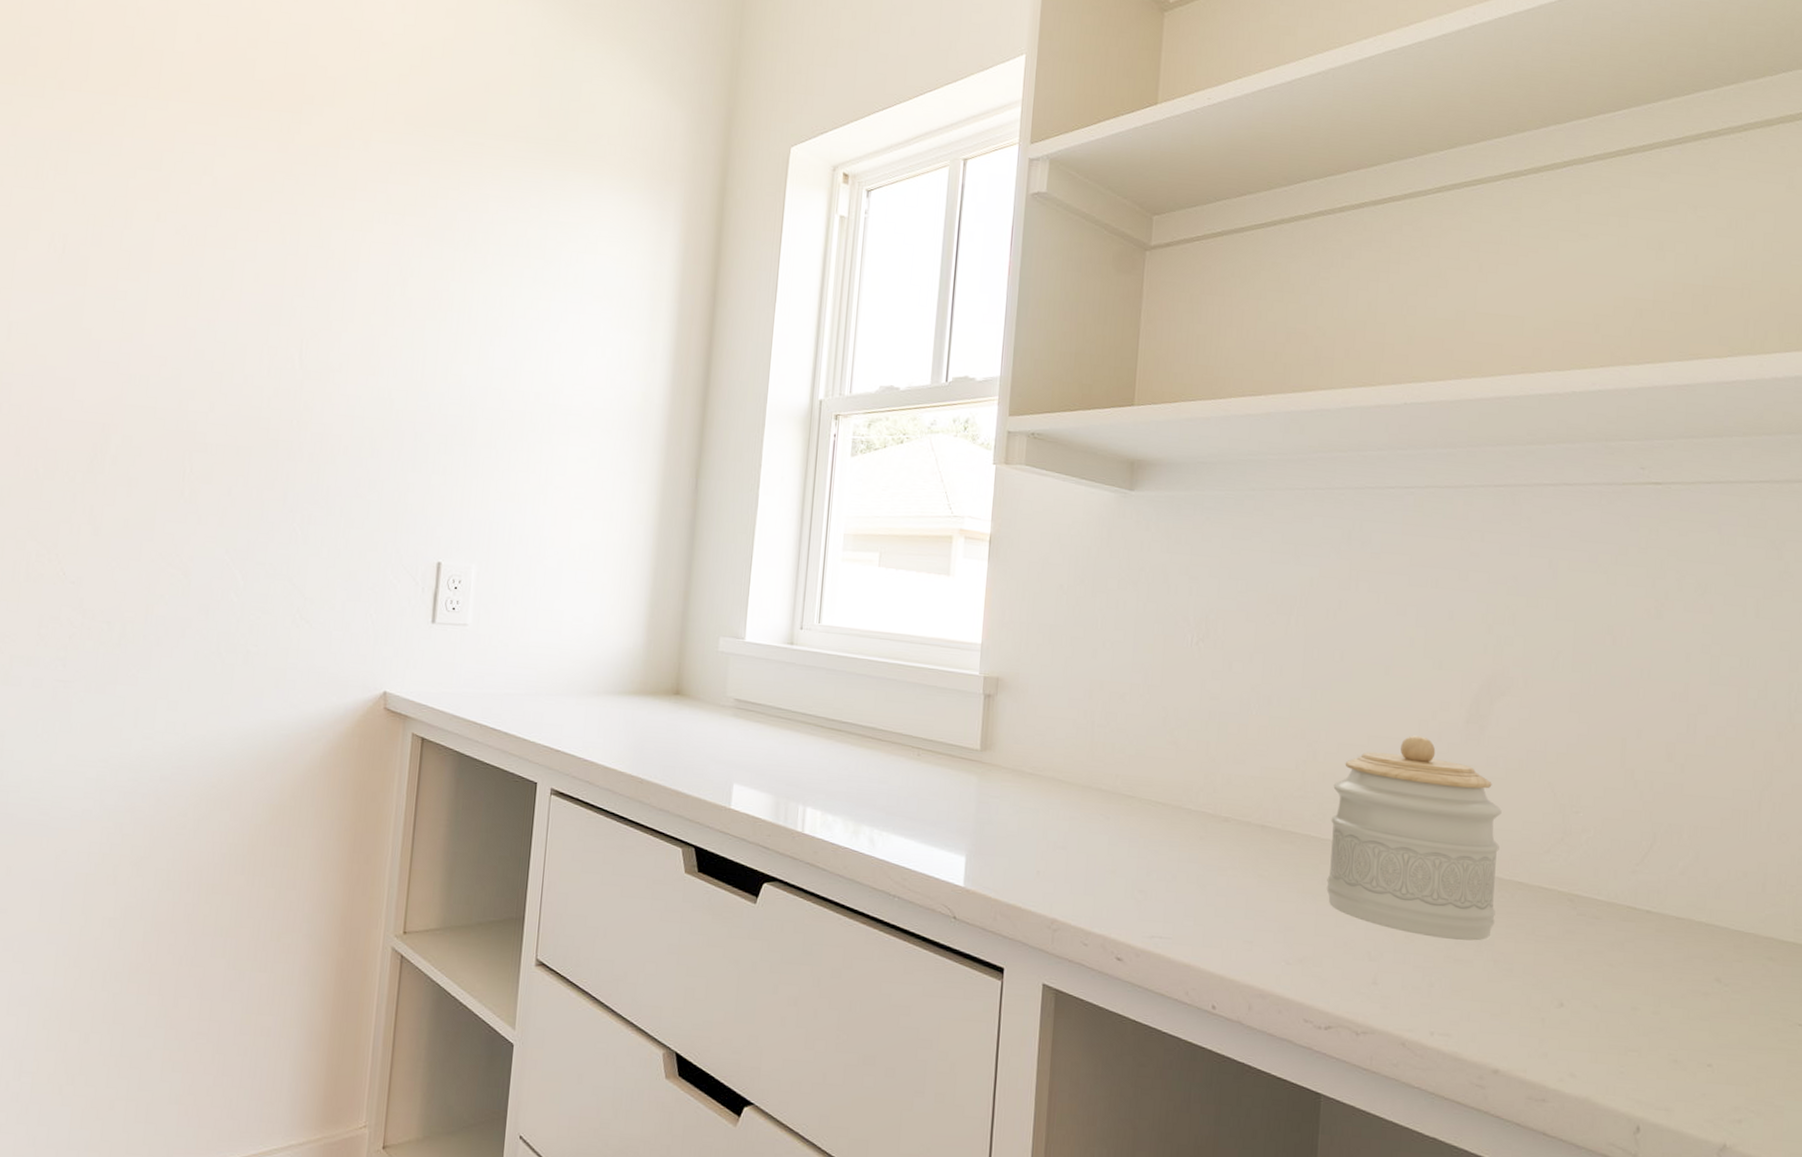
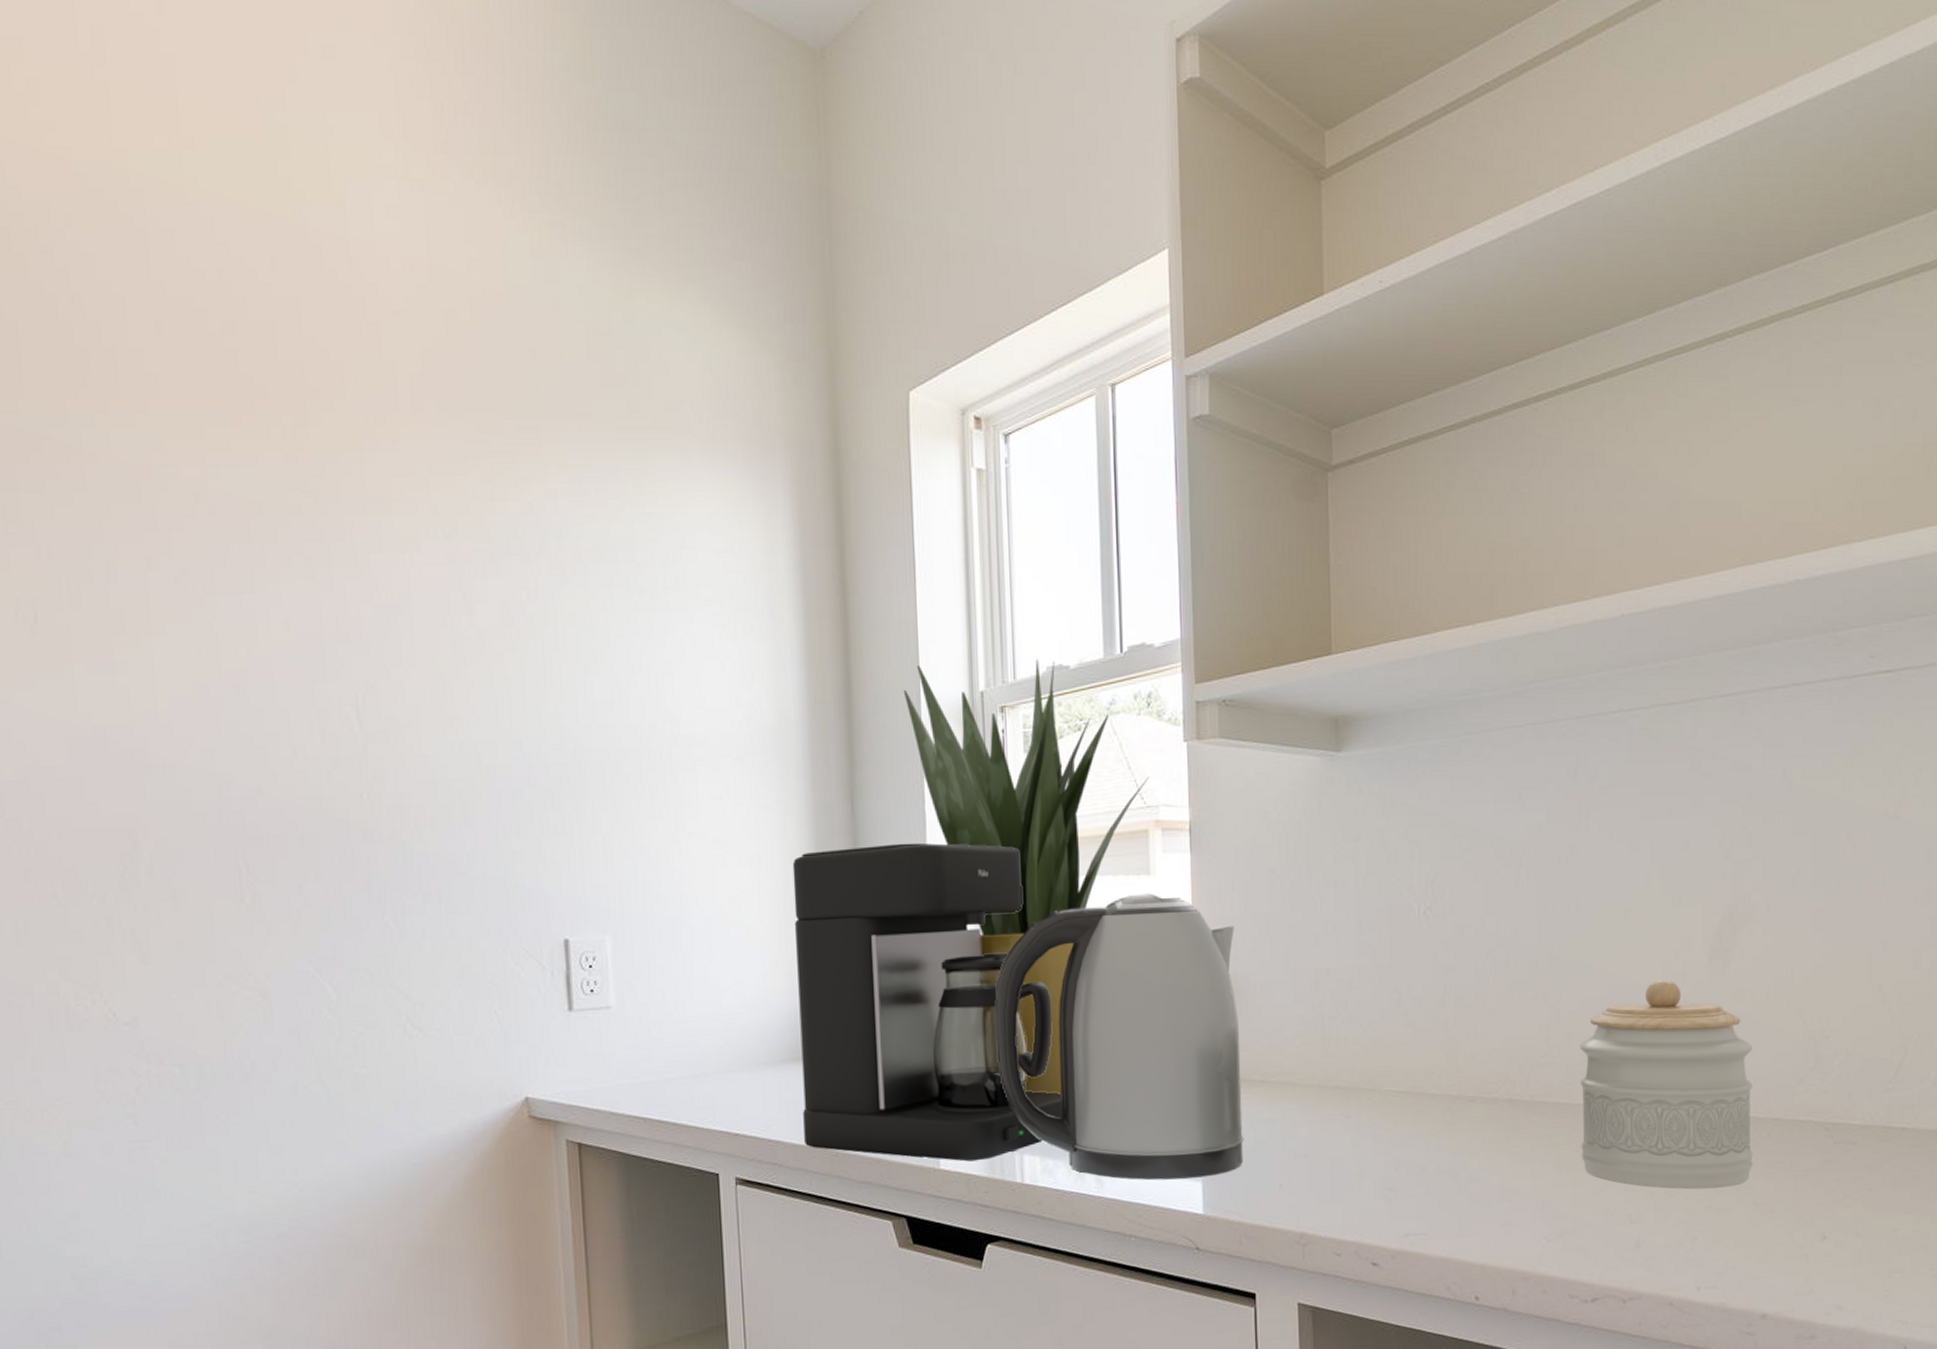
coffee maker: none [615,516,849,807] -> present [792,842,1063,1162]
planter: none [753,372,959,758] -> present [903,659,1150,1094]
kettle: none [793,591,1020,854] -> present [994,893,1244,1181]

